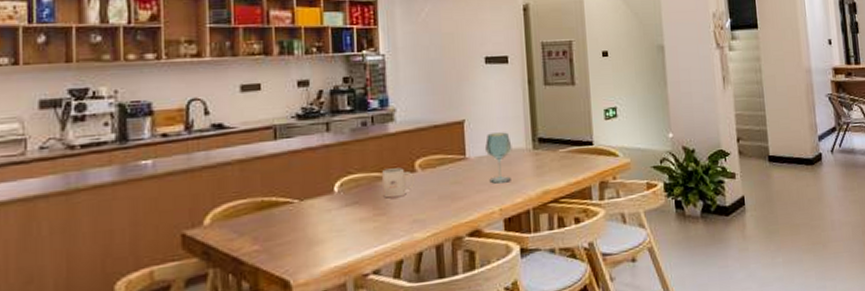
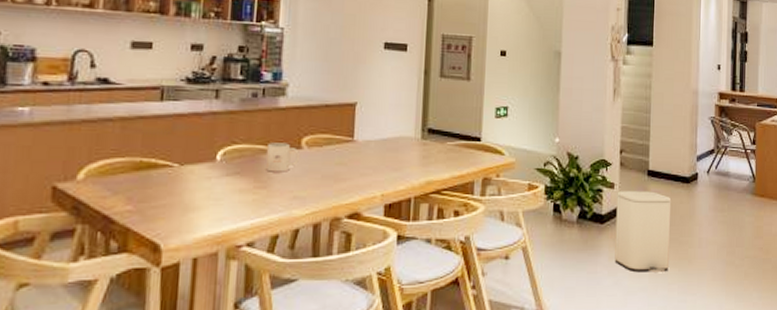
wine glass: present [485,132,512,184] -> none [374,118,401,169]
pedal bin: none [739,177,803,262] -> present [614,191,672,273]

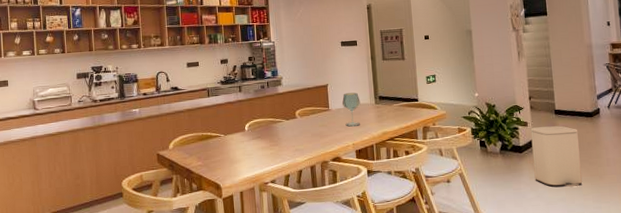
mug: present [265,142,299,172] -> none [274,115,296,135]
wine glass: none [374,118,401,169] -> present [342,92,361,127]

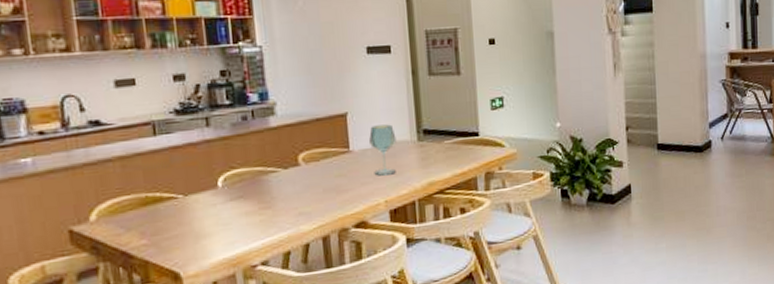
pedal bin: present [530,126,582,188] -> none [626,165,687,248]

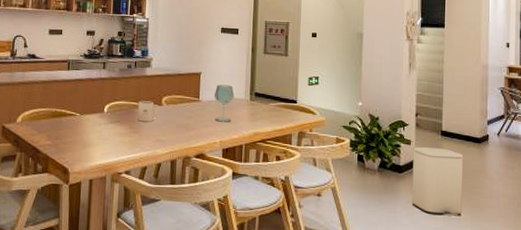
mug: none [264,161,299,192] -> present [137,100,161,122]
pedal bin: none [626,165,687,248] -> present [412,147,464,216]

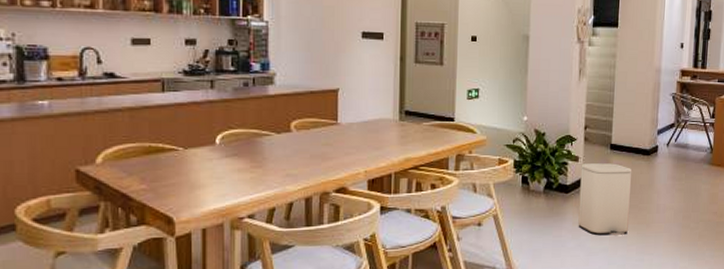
mug: present [137,100,161,122] -> none [259,127,289,153]
wine glass: present [215,84,235,122] -> none [356,103,381,148]

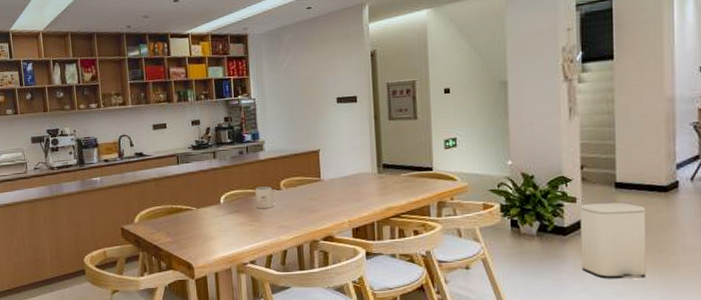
mug: none [259,127,289,153] -> present [254,186,280,209]

